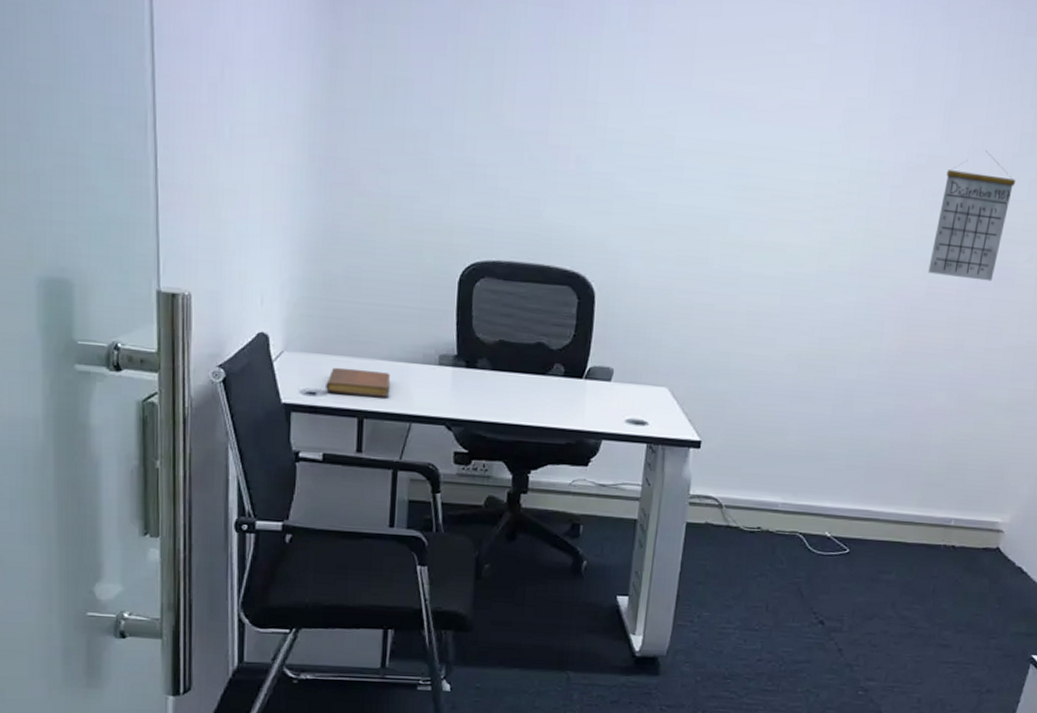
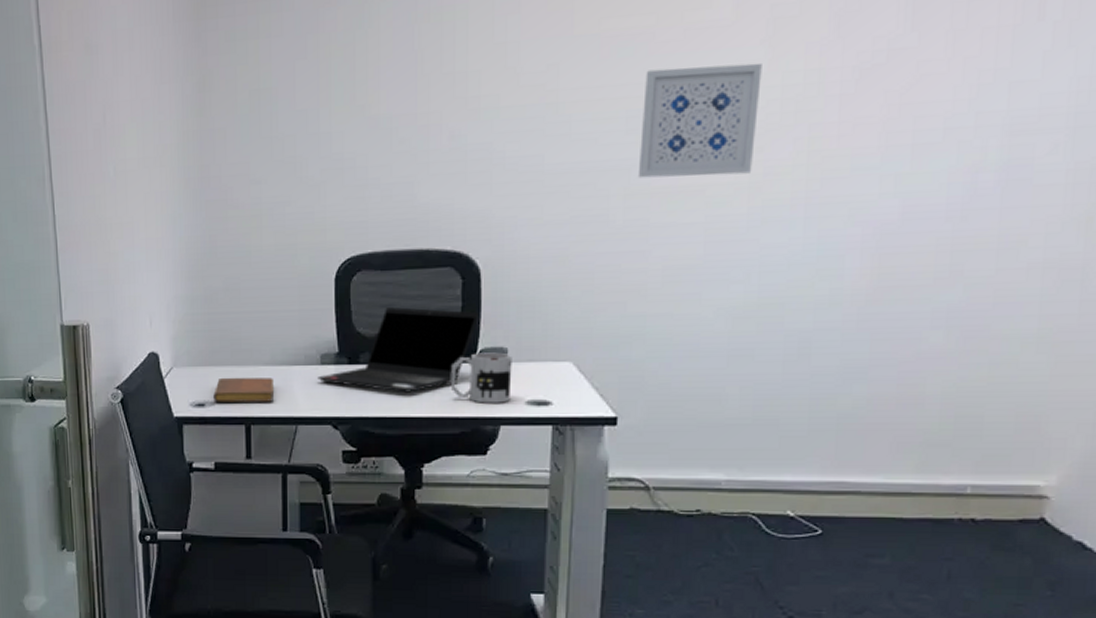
laptop computer: none [434,317,592,401] -> present [317,307,480,393]
mug: none [561,370,617,420] -> present [451,352,512,403]
wall art: none [734,134,838,241] -> present [637,62,762,178]
calendar: present [928,149,1015,282] -> none [901,27,1021,190]

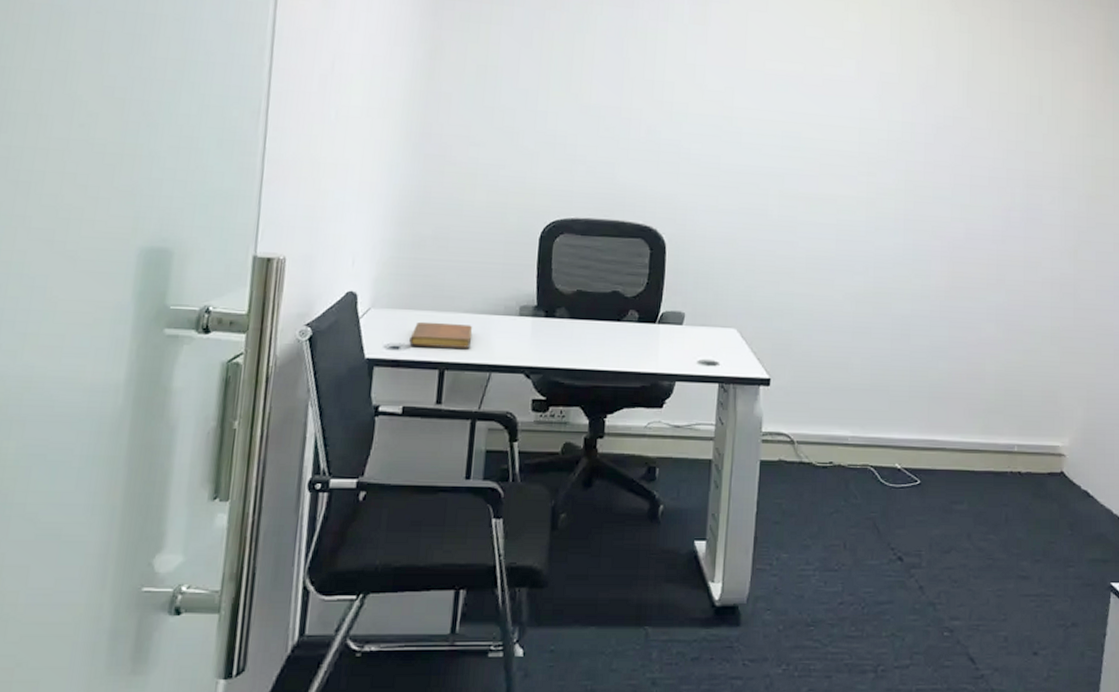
laptop computer: present [317,307,480,393] -> none [515,269,663,347]
mug: present [451,352,512,403] -> none [635,315,688,361]
wall art: present [637,62,762,178] -> none [789,104,875,191]

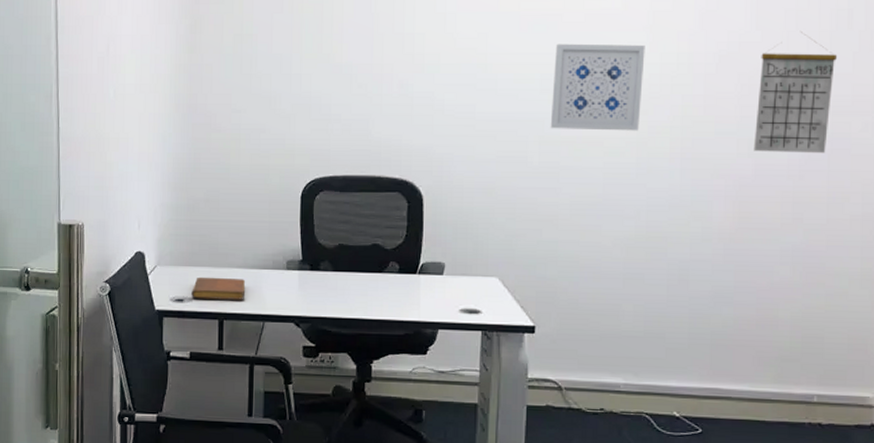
wall art: none [789,104,875,191] -> present [550,43,645,131]
calendar: none [965,111,1030,222] -> present [753,30,837,154]

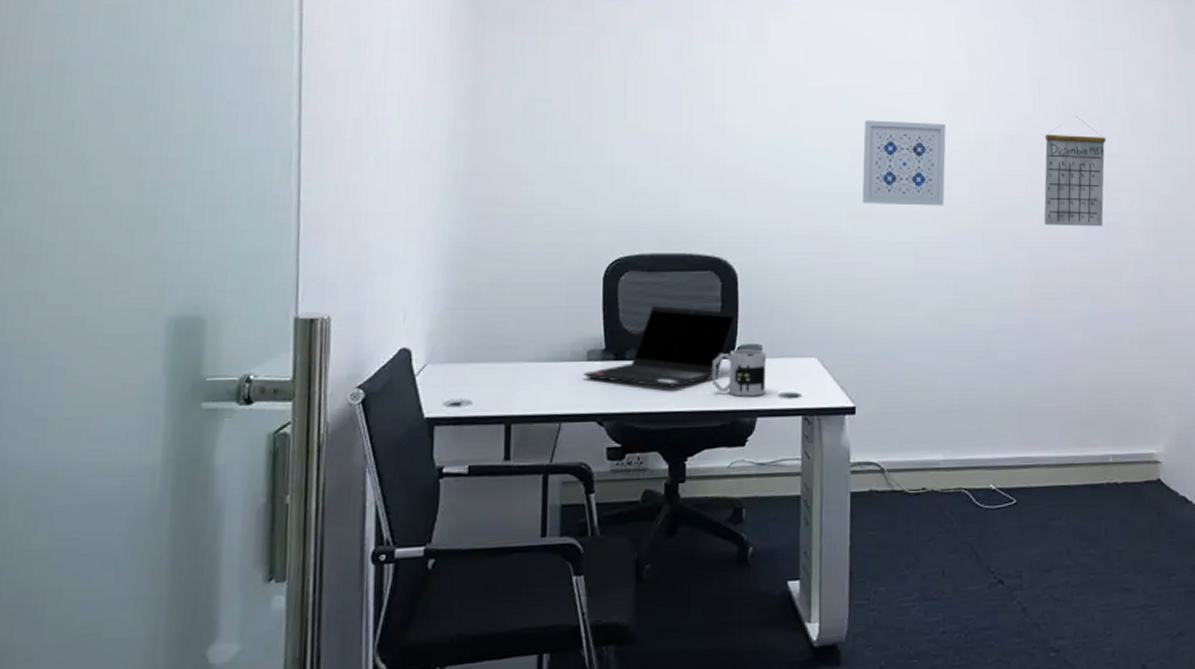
notebook: present [191,277,245,300] -> none [471,374,537,401]
laptop computer: none [283,224,422,298] -> present [583,306,737,388]
mug: none [397,266,449,310] -> present [713,349,766,397]

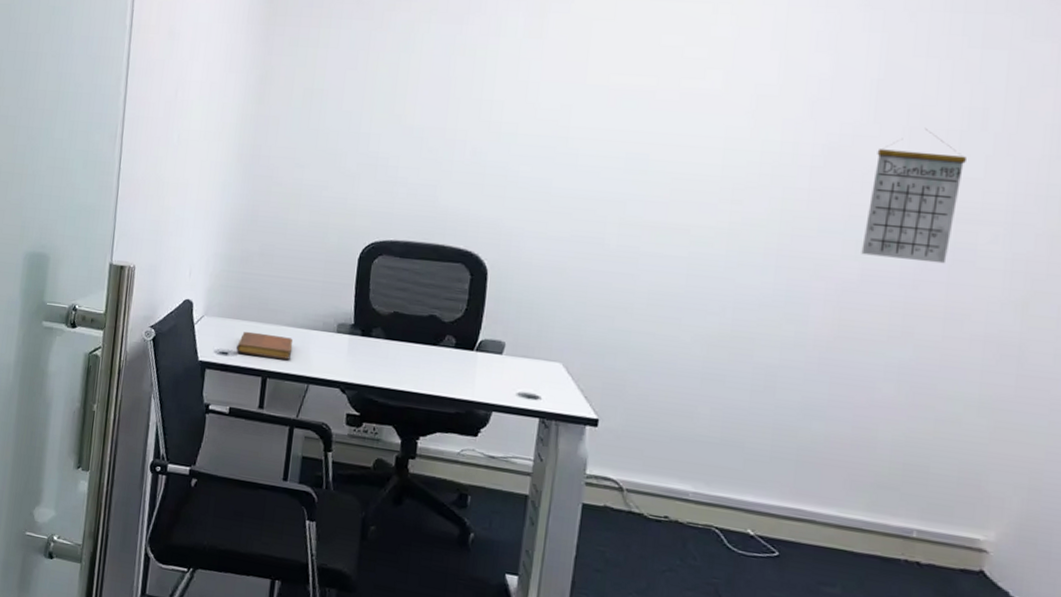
notebook: none [471,374,537,401] -> present [236,331,293,360]
laptop computer: present [583,306,737,388] -> none [332,291,484,370]
mug: present [713,349,766,397] -> none [451,342,509,392]
wall art: present [862,120,946,206] -> none [632,122,745,221]

